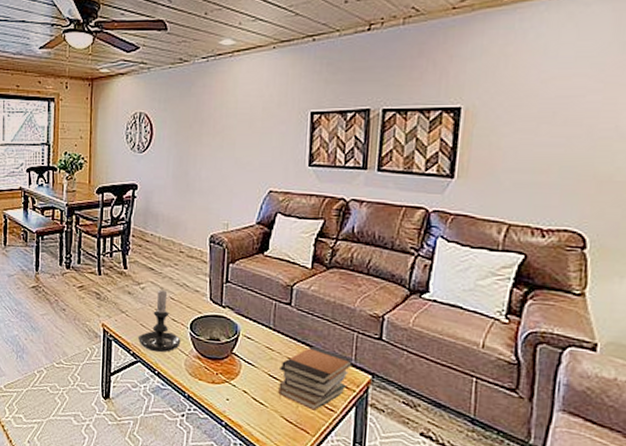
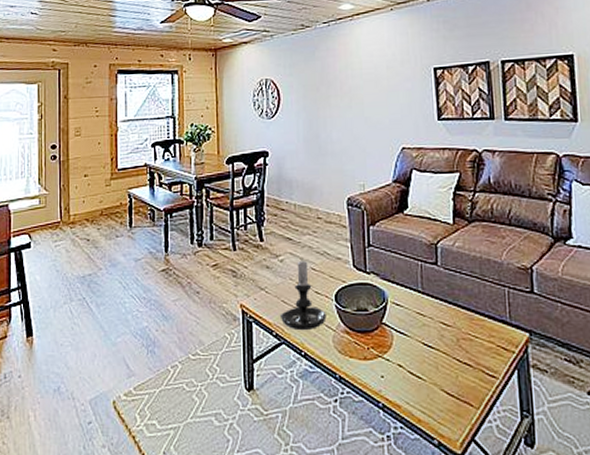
book stack: present [278,345,353,411] -> none [434,306,508,379]

